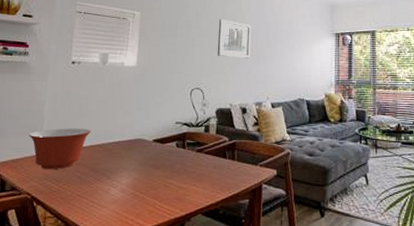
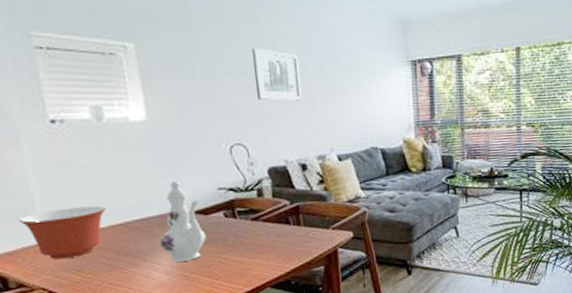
ewer: none [122,113,159,182] -> present [159,180,206,262]

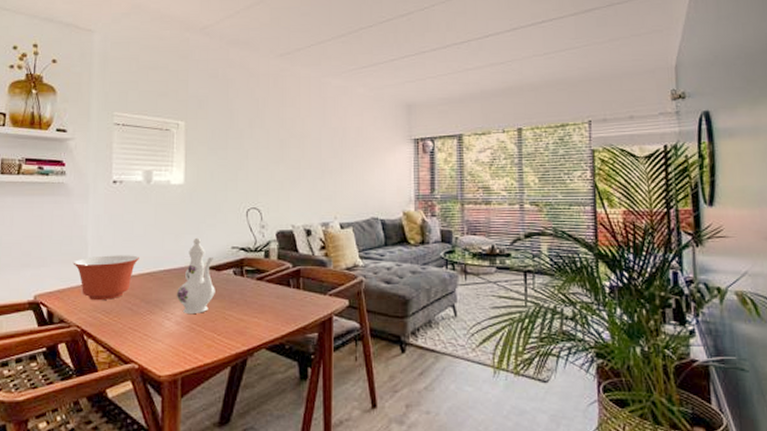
wall art: present [252,47,302,102] -> none [274,126,314,172]

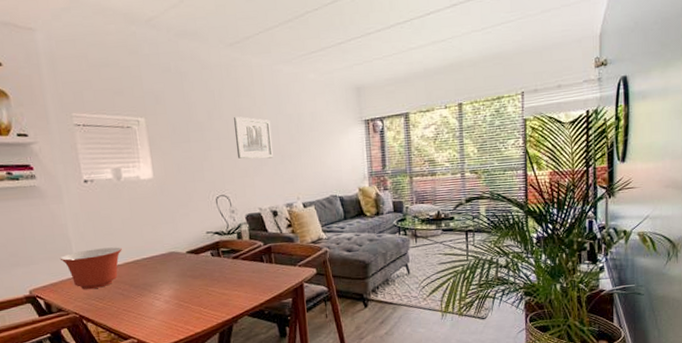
ewer: present [176,237,215,313] -> none [161,226,197,293]
wall art: none [274,126,314,172] -> present [234,116,273,159]

